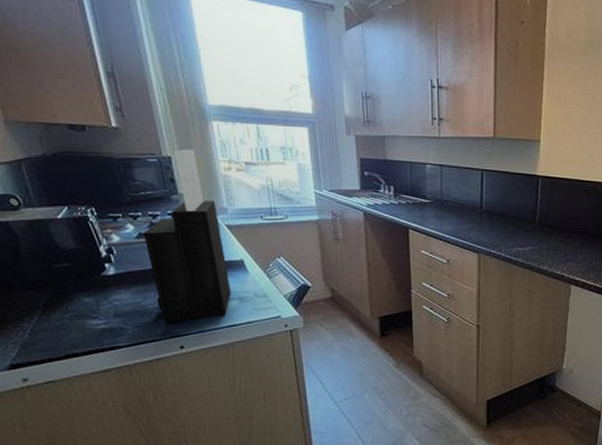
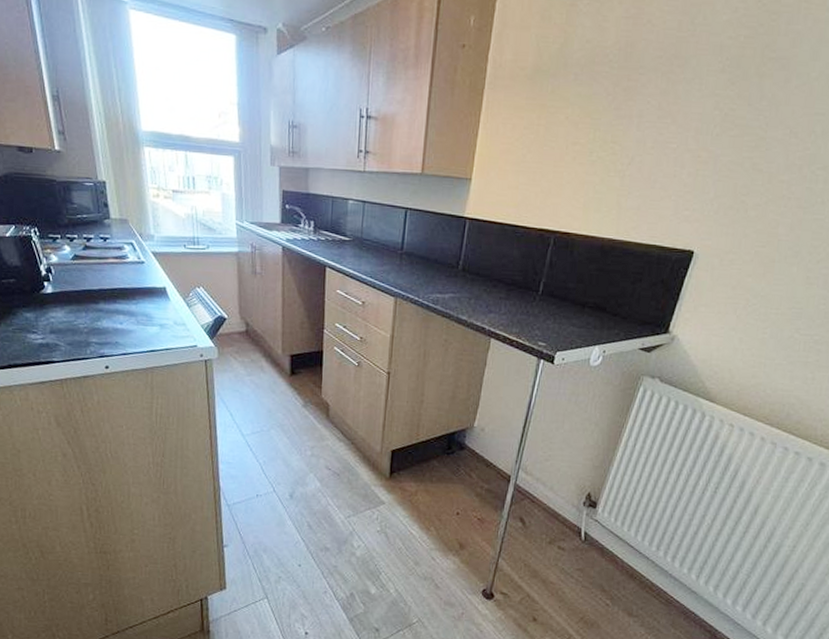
knife block: present [144,149,231,323] -> none [78,174,153,343]

